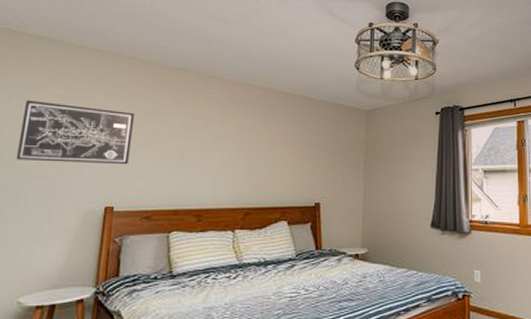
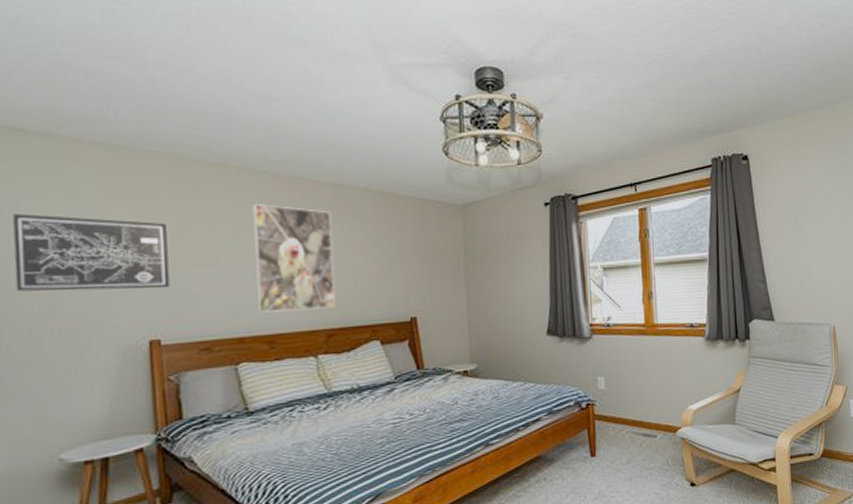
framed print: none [192,102,260,191] -> present [253,204,335,313]

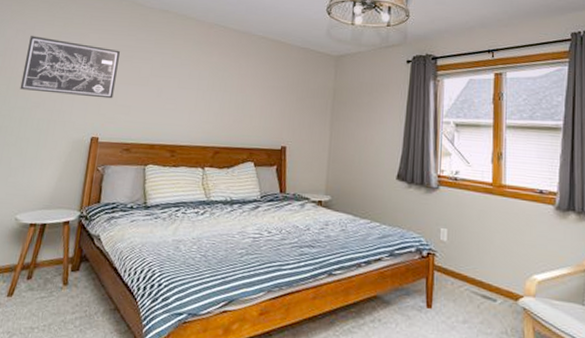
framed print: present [253,204,335,313] -> none [168,42,233,129]

